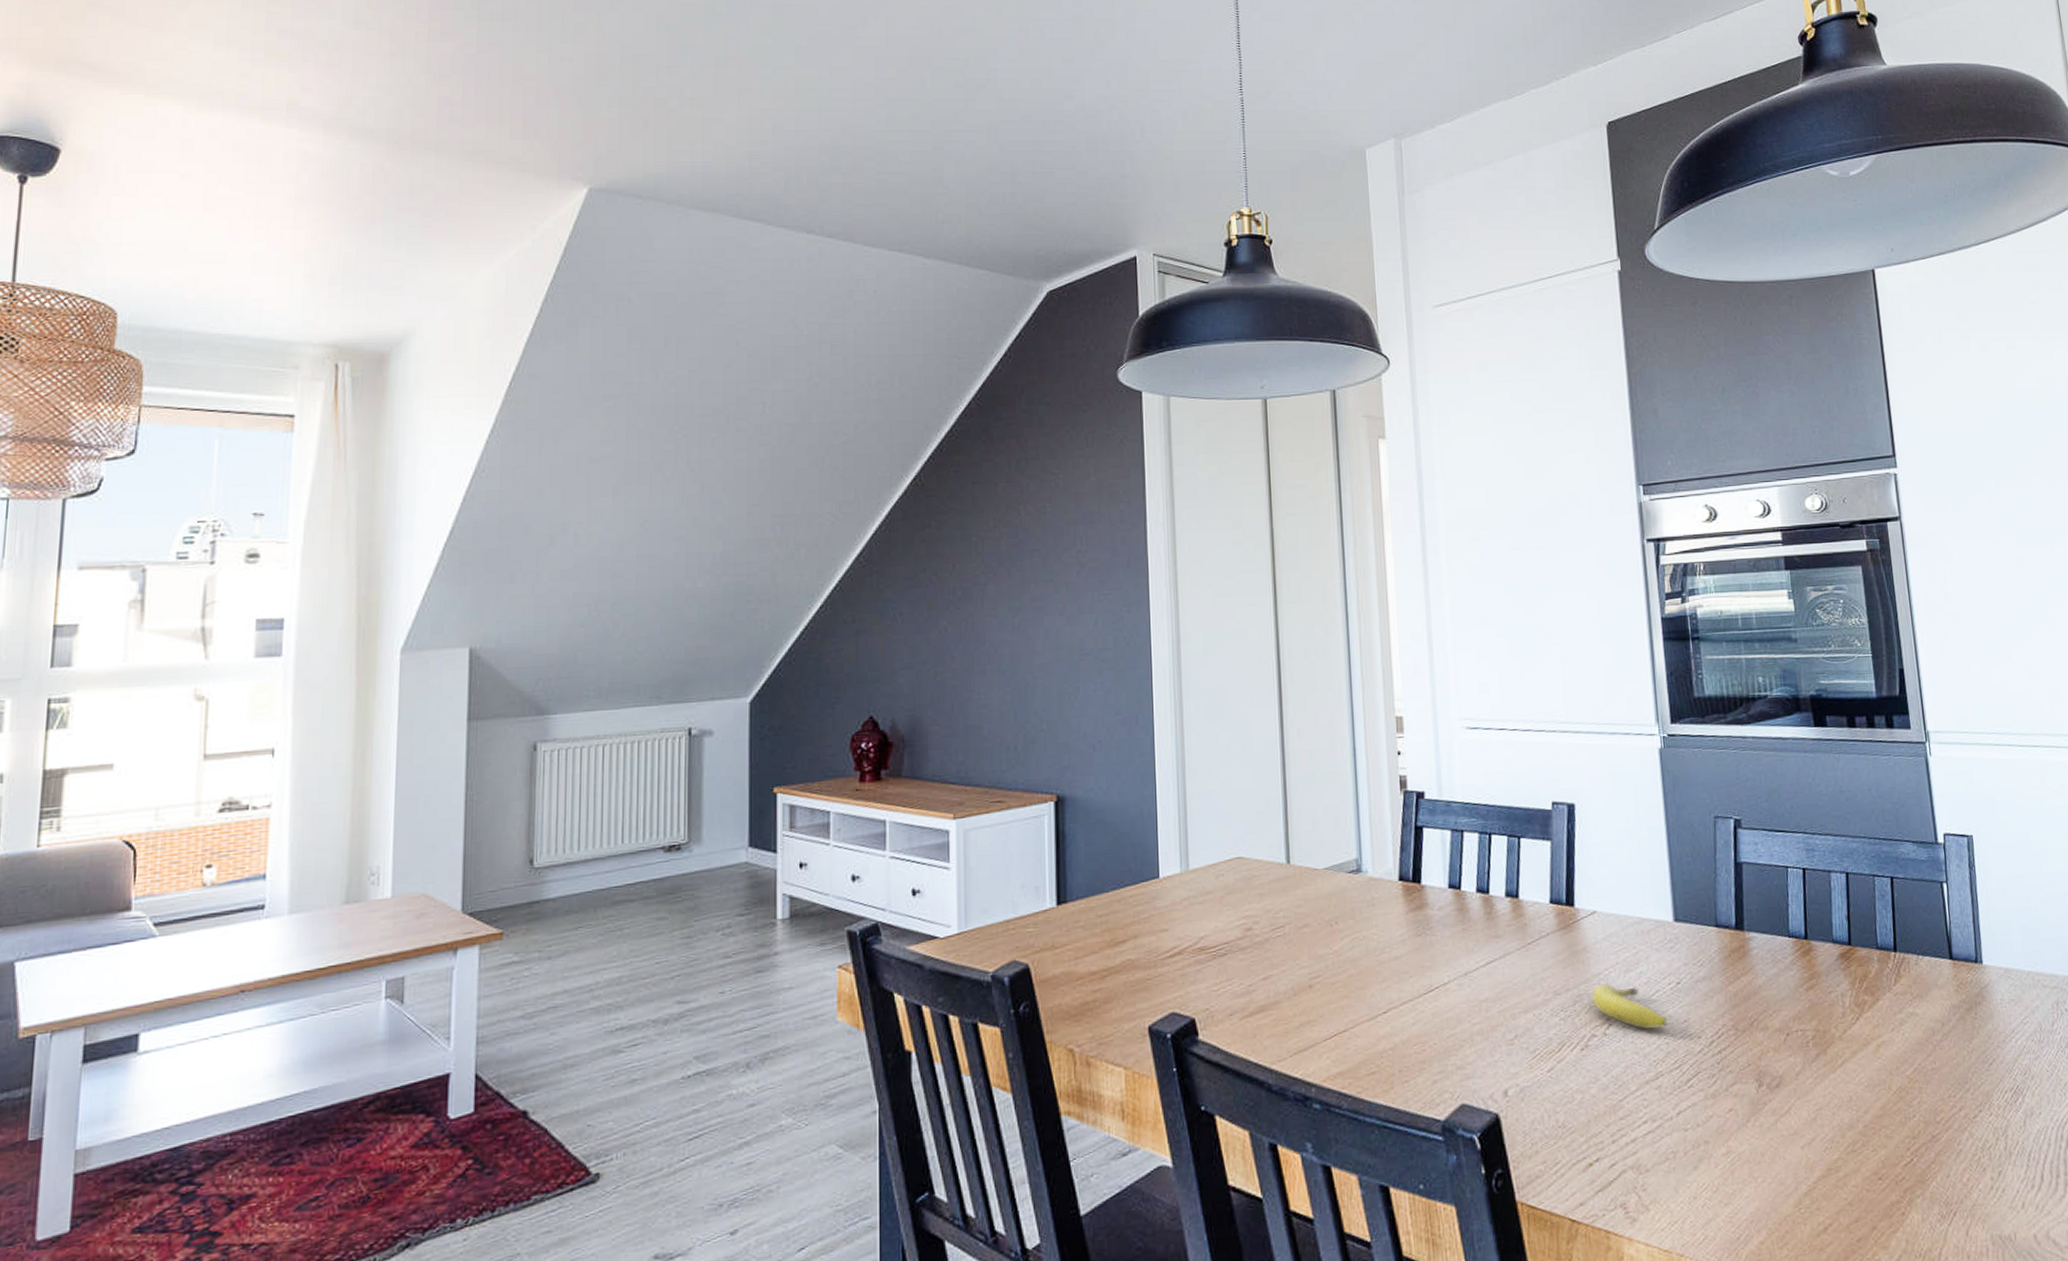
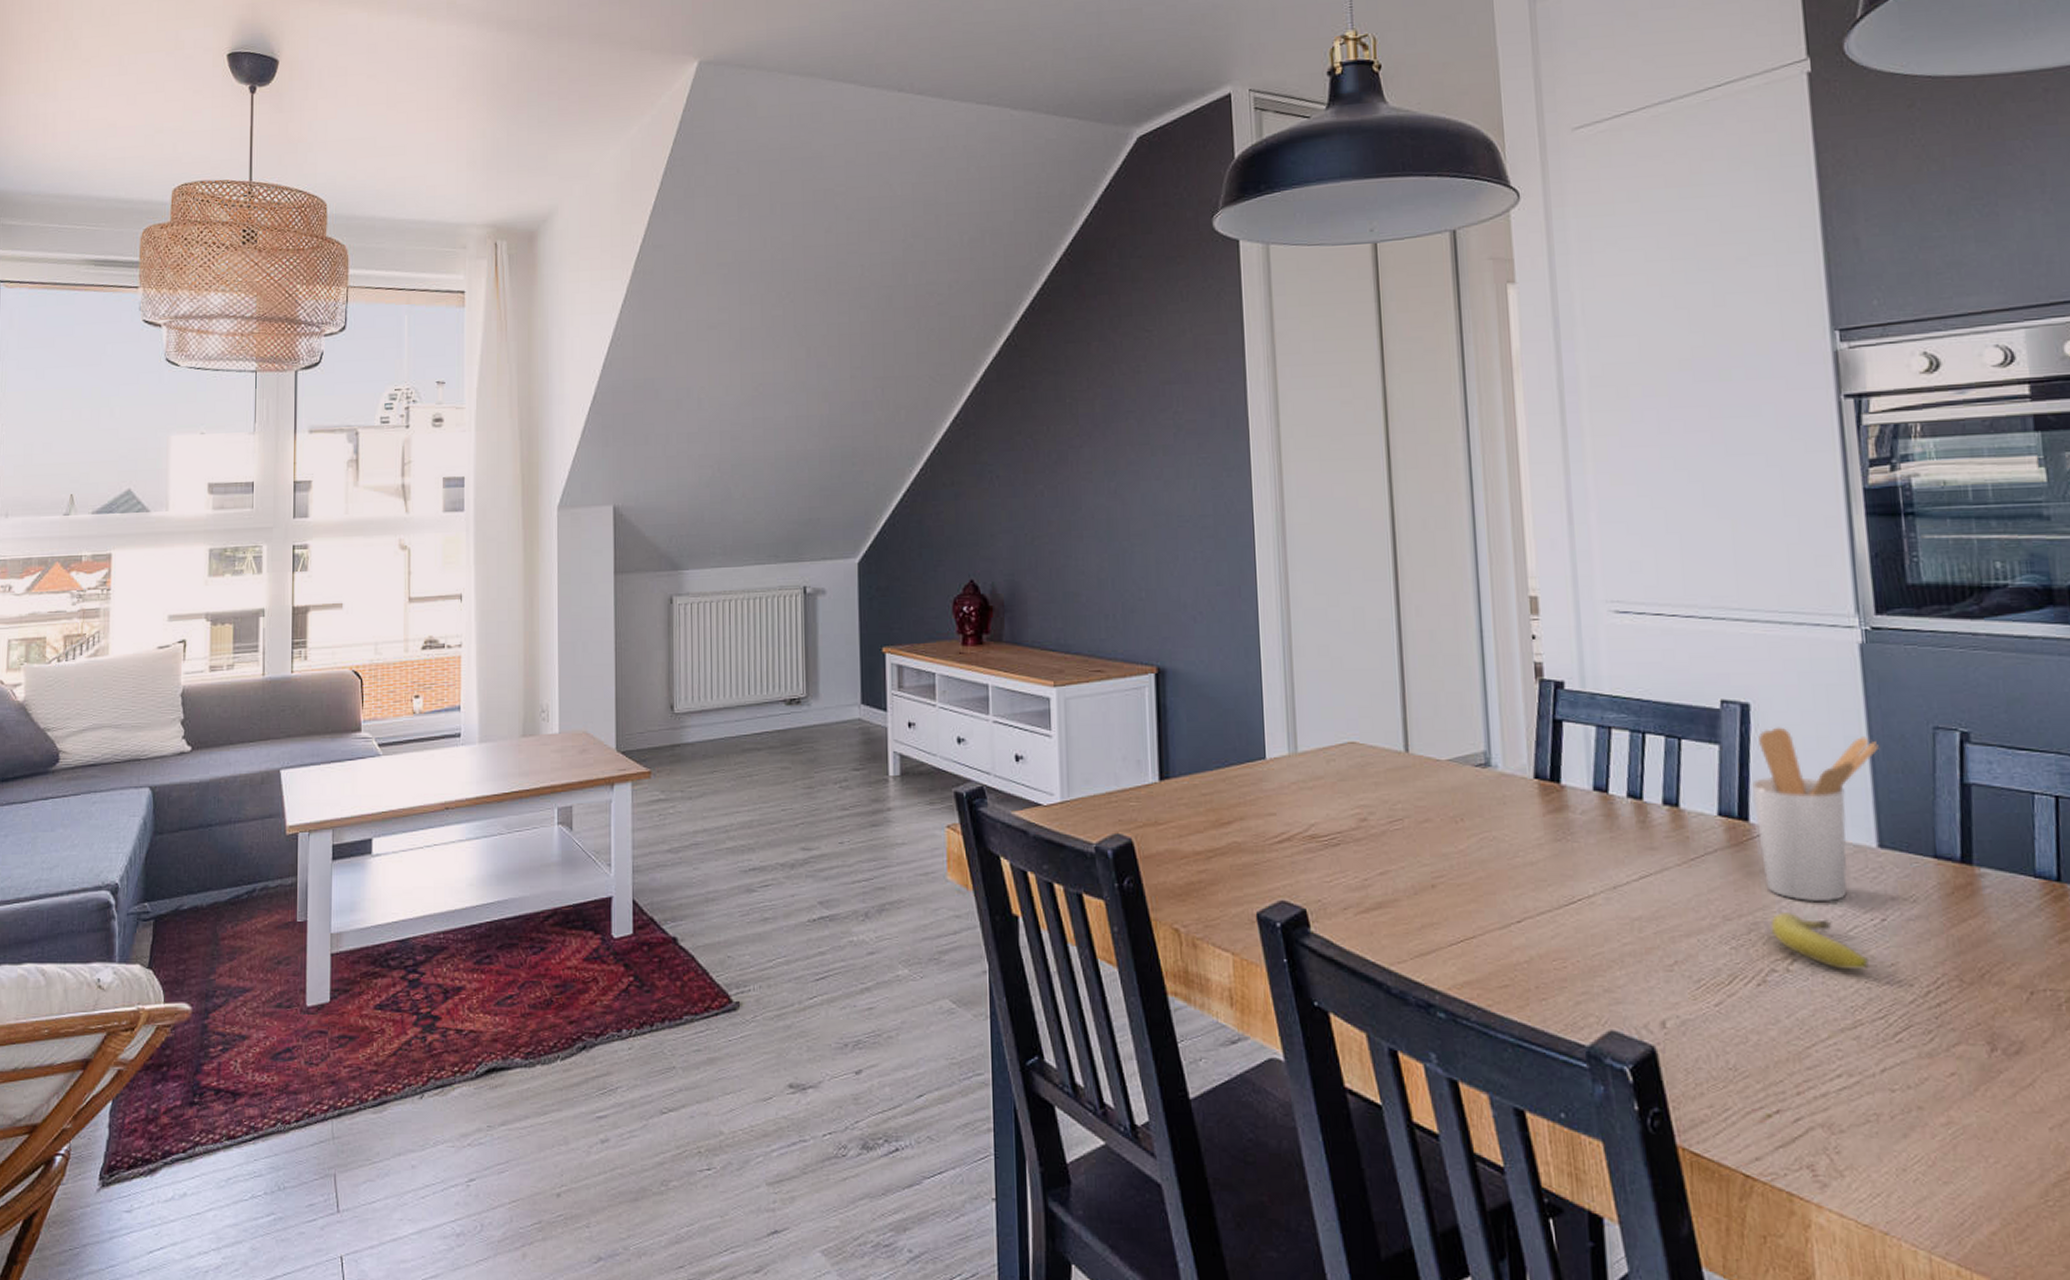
utensil holder: none [1576,823,1675,973] -> present [1751,727,1880,903]

